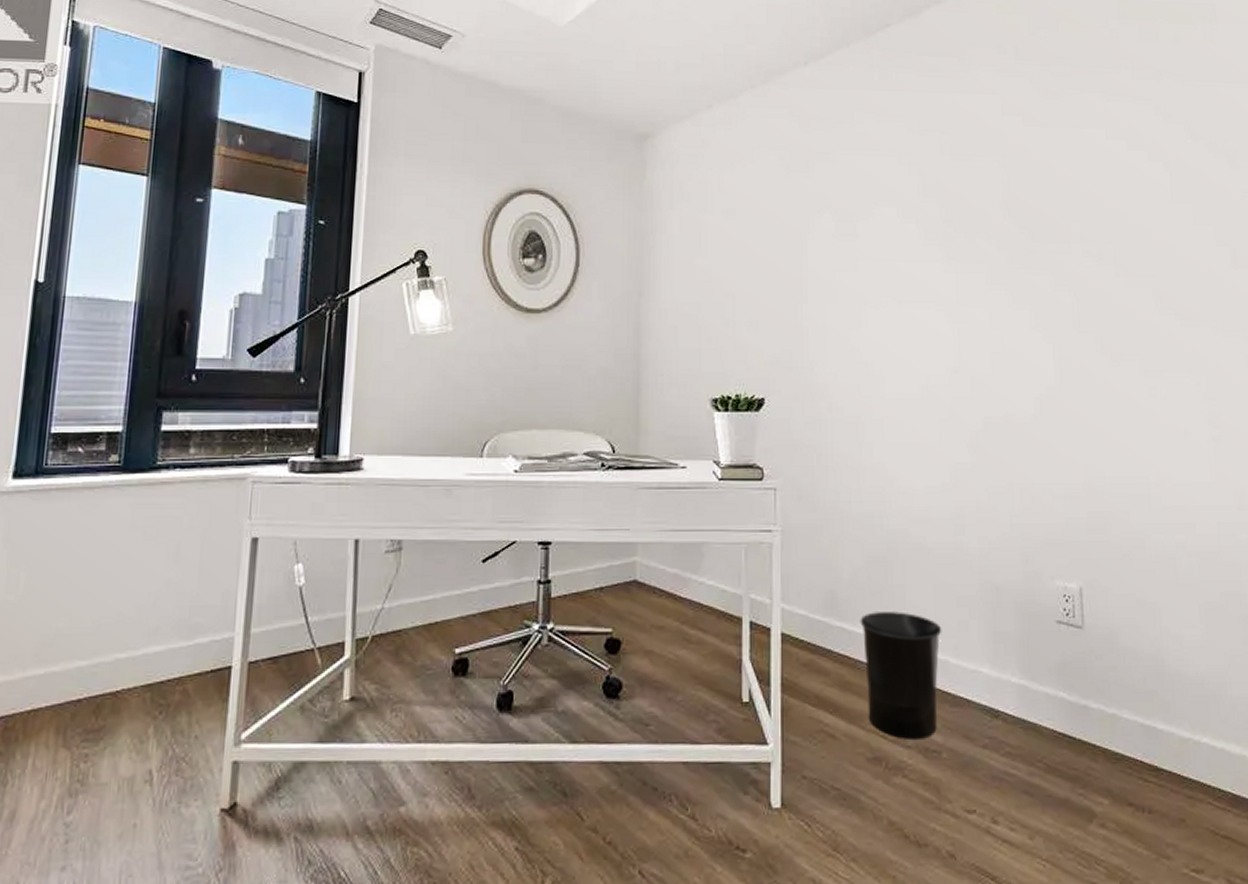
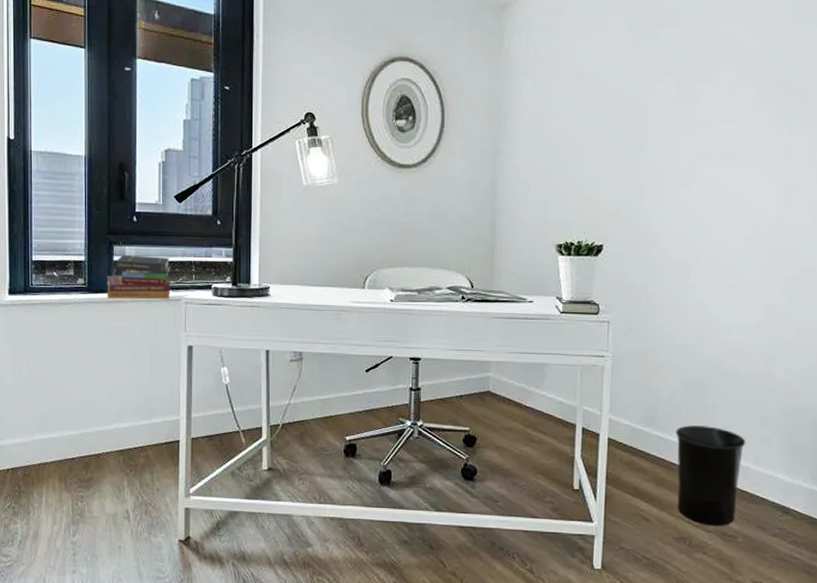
books: none [148,422,236,480] -> present [107,254,170,300]

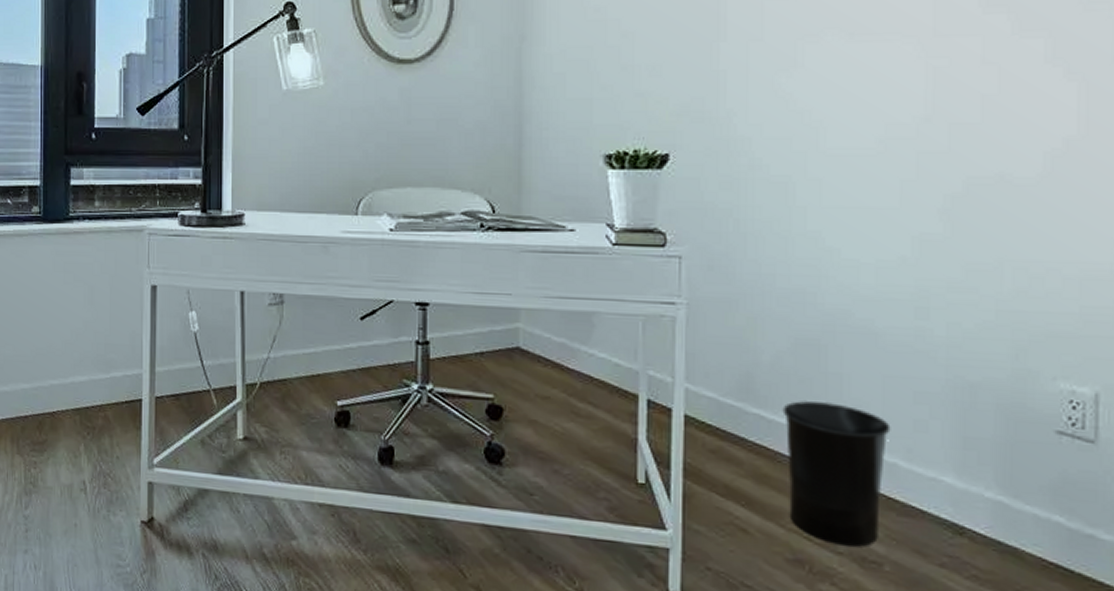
books: present [107,254,170,300] -> none [63,177,132,230]

